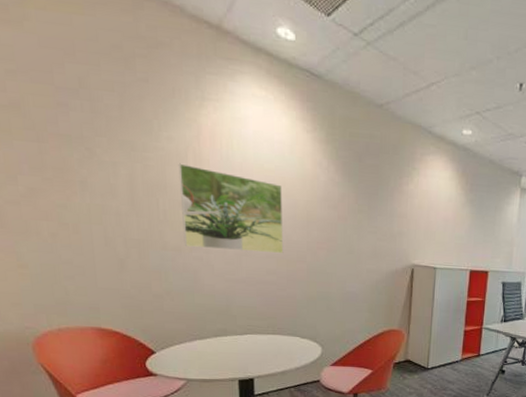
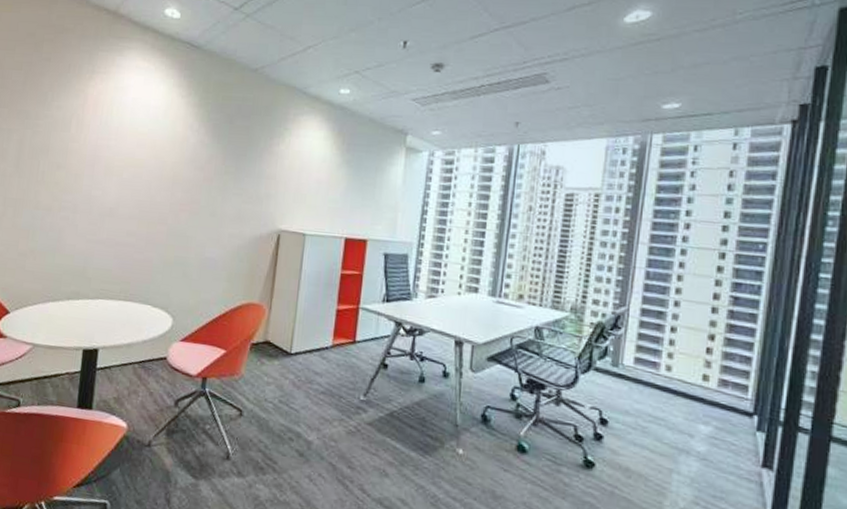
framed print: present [178,163,284,254] -> none [55,129,152,216]

